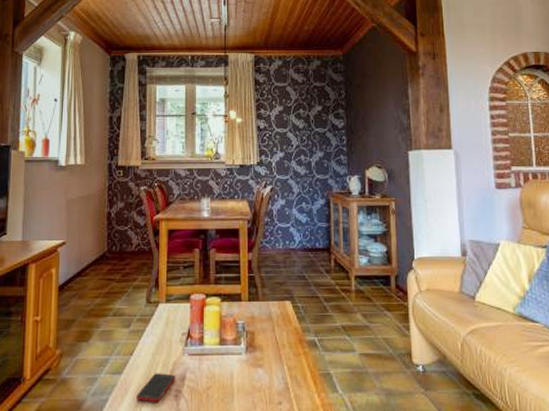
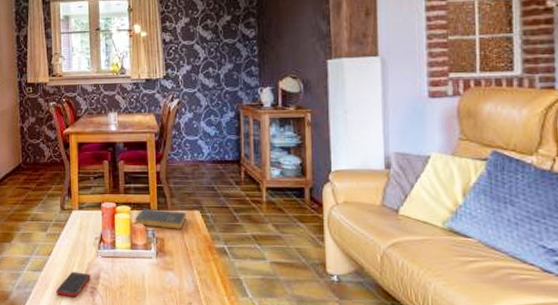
book: none [224,299,277,322] -> present [134,208,186,229]

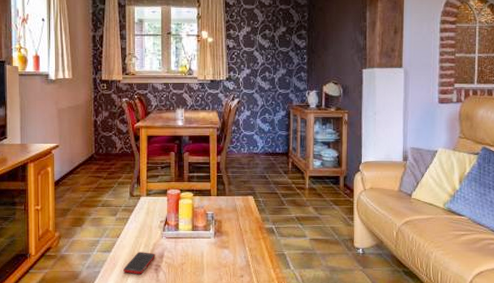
book: present [134,208,186,229] -> none [196,194,241,212]

